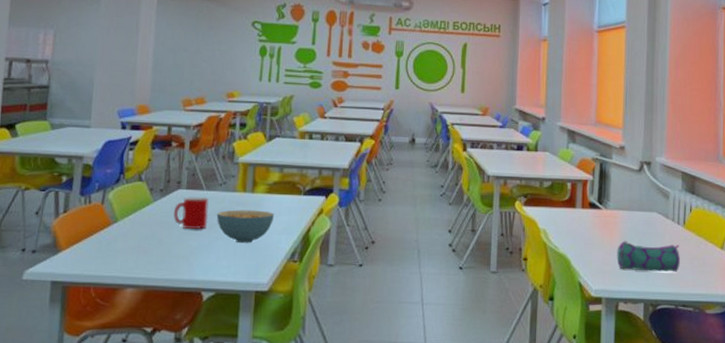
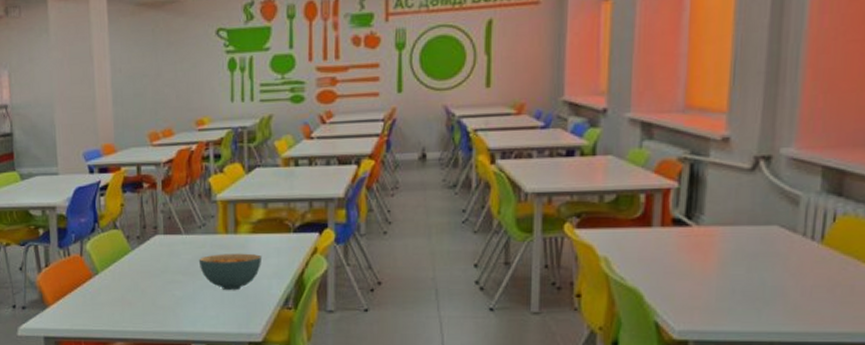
cup: present [174,196,209,229] -> none [154,241,191,277]
pencil case: present [617,241,680,272] -> none [712,266,813,305]

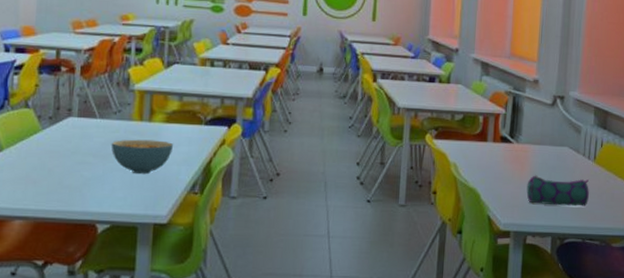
pencil case: none [712,266,813,305] -> present [526,175,589,207]

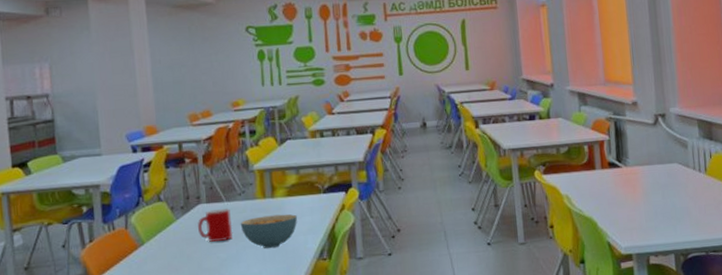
cup: none [64,124,103,159] -> present [198,207,233,242]
pencil case: present [526,175,589,207] -> none [641,192,706,224]

